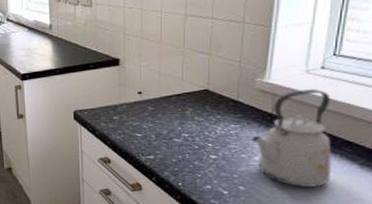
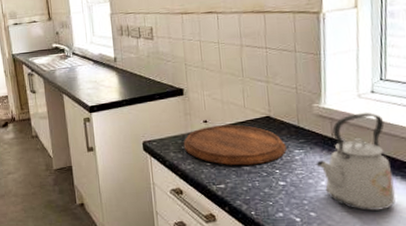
cutting board: none [115,97,222,138] -> present [183,124,287,166]

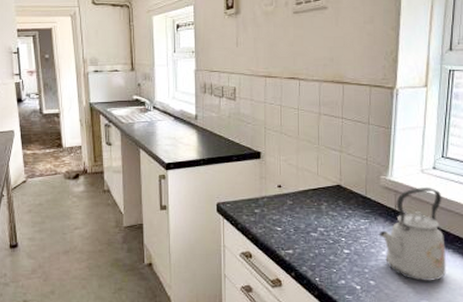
cutting board: present [183,124,287,166] -> none [256,191,353,232]

